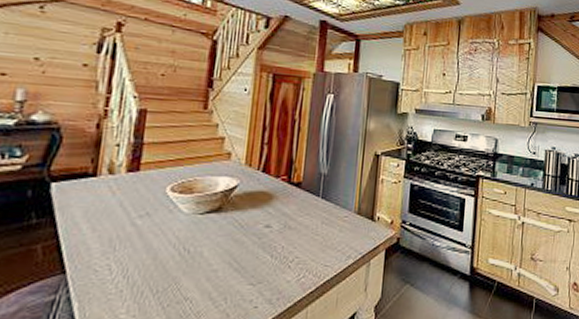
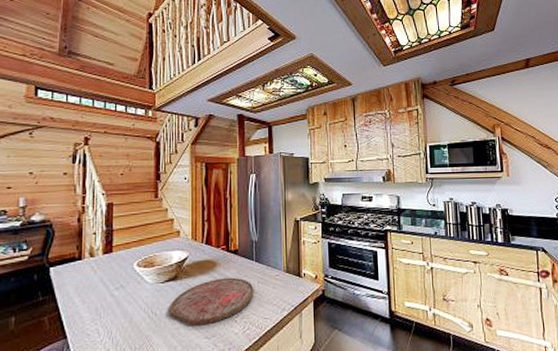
cutting board: none [205,214,317,269] -> present [168,277,254,326]

